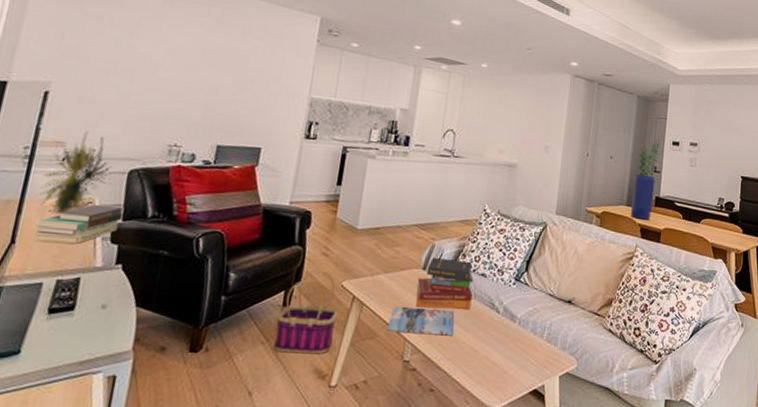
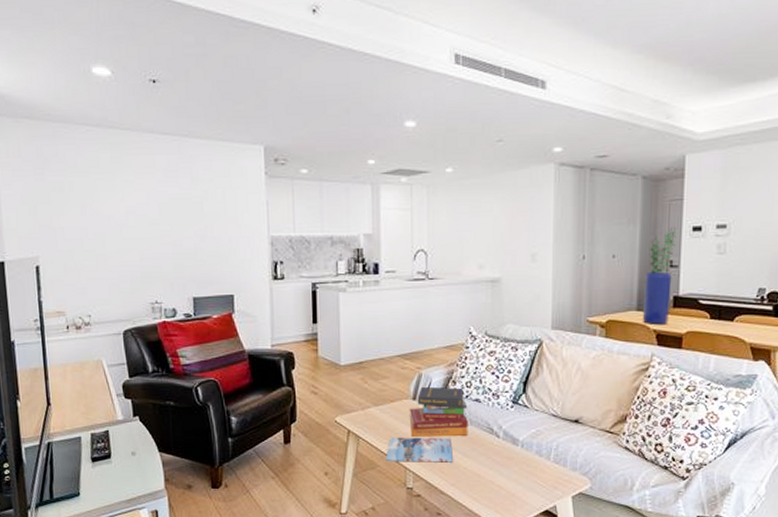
books: present [34,204,123,244] -> none [61,365,129,401]
plant: present [36,131,115,213] -> none [55,299,112,376]
basket: present [274,270,338,355] -> none [281,408,337,486]

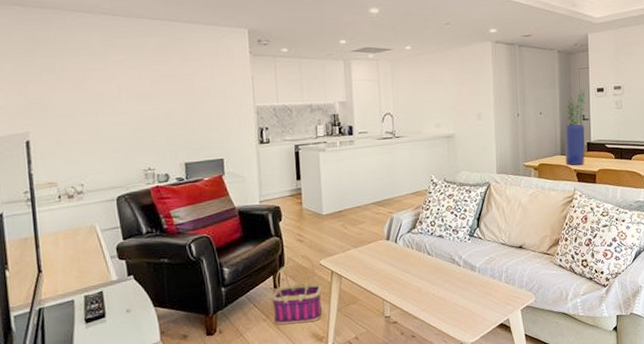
basket: none [281,408,337,486] -> present [272,254,323,325]
magazine: present [386,437,453,463] -> none [365,270,423,296]
books: present [409,386,468,437] -> none [384,226,434,272]

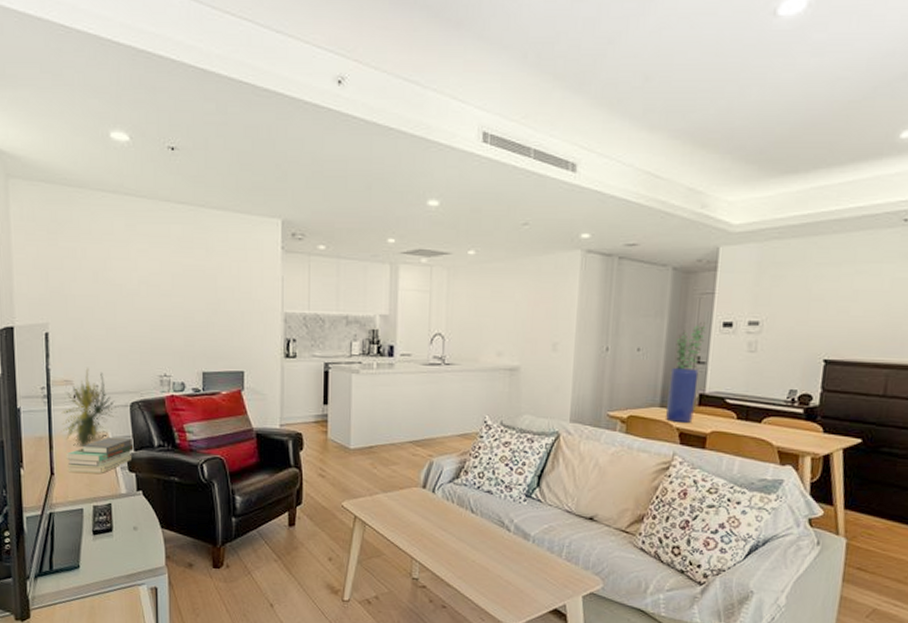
plant: none [46,170,105,242] -> present [61,368,119,446]
books: none [53,228,122,267] -> present [66,436,134,473]
basket: present [272,254,323,325] -> none [285,491,341,571]

